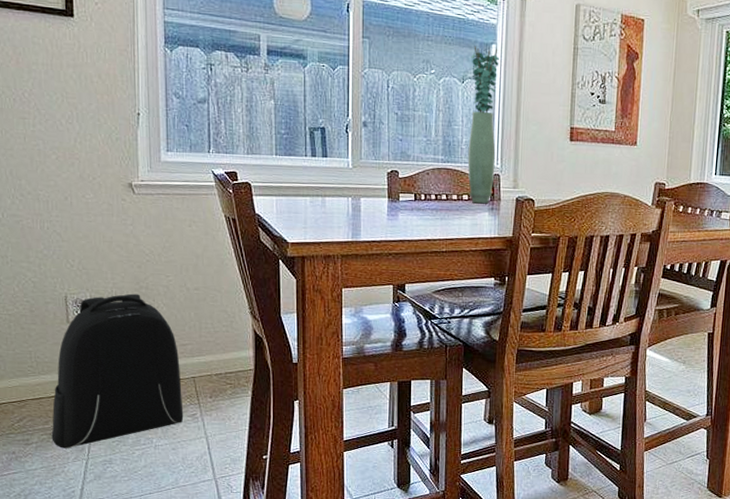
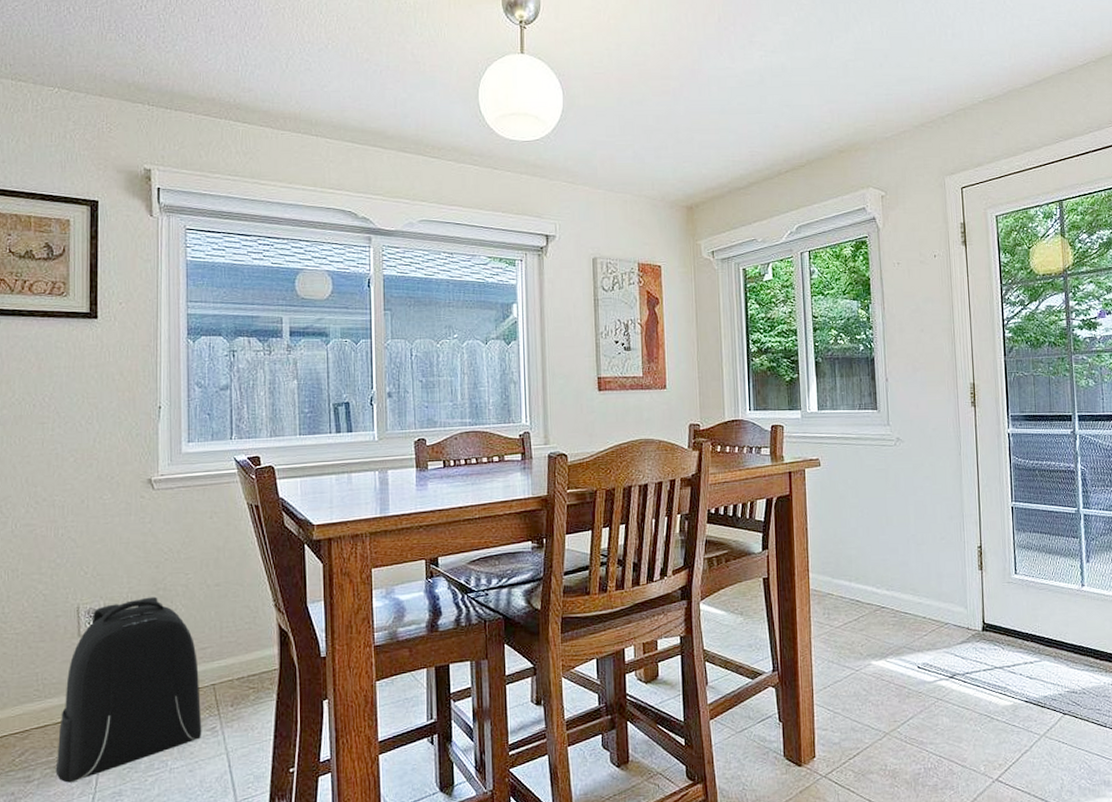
vase: present [467,45,499,205] -> none [493,307,525,466]

